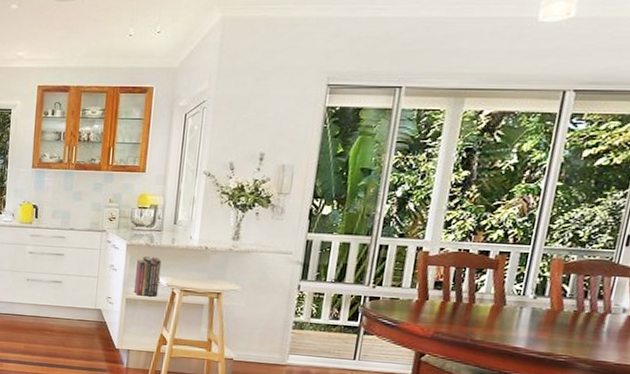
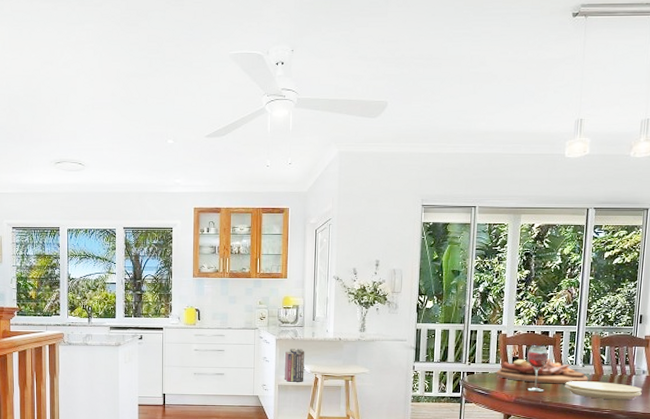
food platter: none [409,283,541,320] -> present [496,358,588,384]
wineglass: none [451,268,487,327] -> present [527,345,549,392]
plate: none [504,316,619,346] -> present [564,381,642,401]

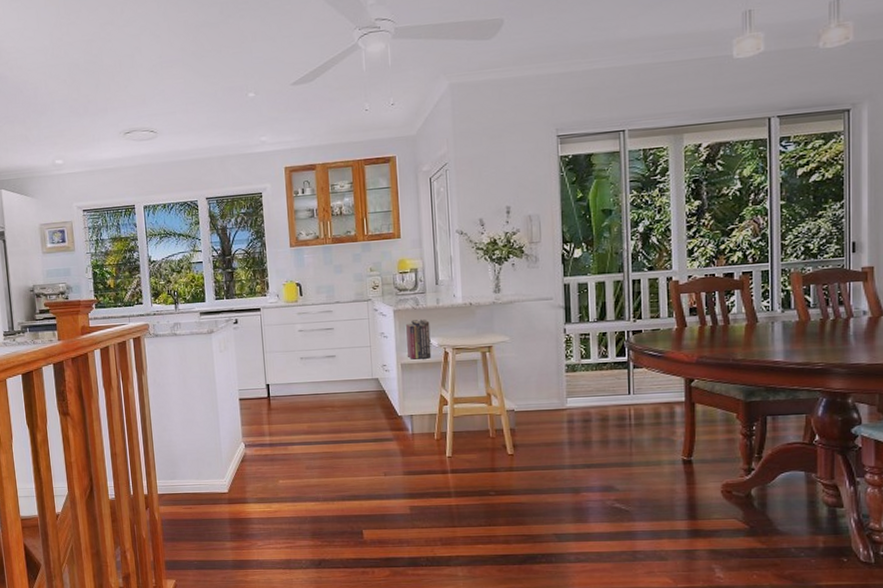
food platter: present [496,358,588,384] -> none [669,305,791,337]
wineglass: present [527,345,549,392] -> none [708,290,737,348]
plate: present [564,381,642,401] -> none [759,329,865,351]

